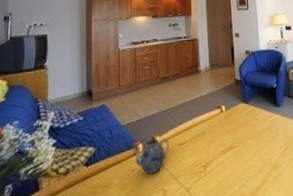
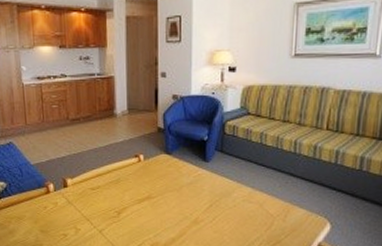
teapot: present [133,138,169,175] -> none [43,181,81,213]

